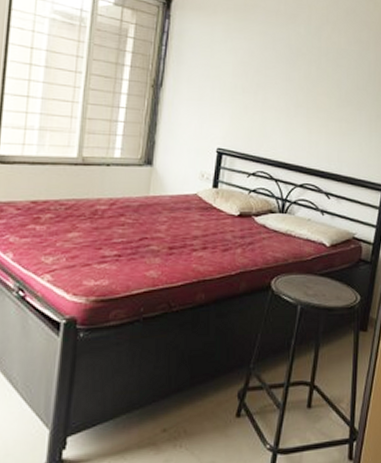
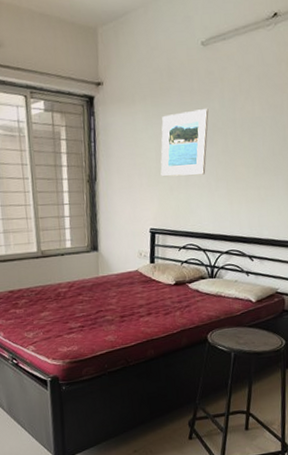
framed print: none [236,31,294,98] -> present [160,109,209,177]

